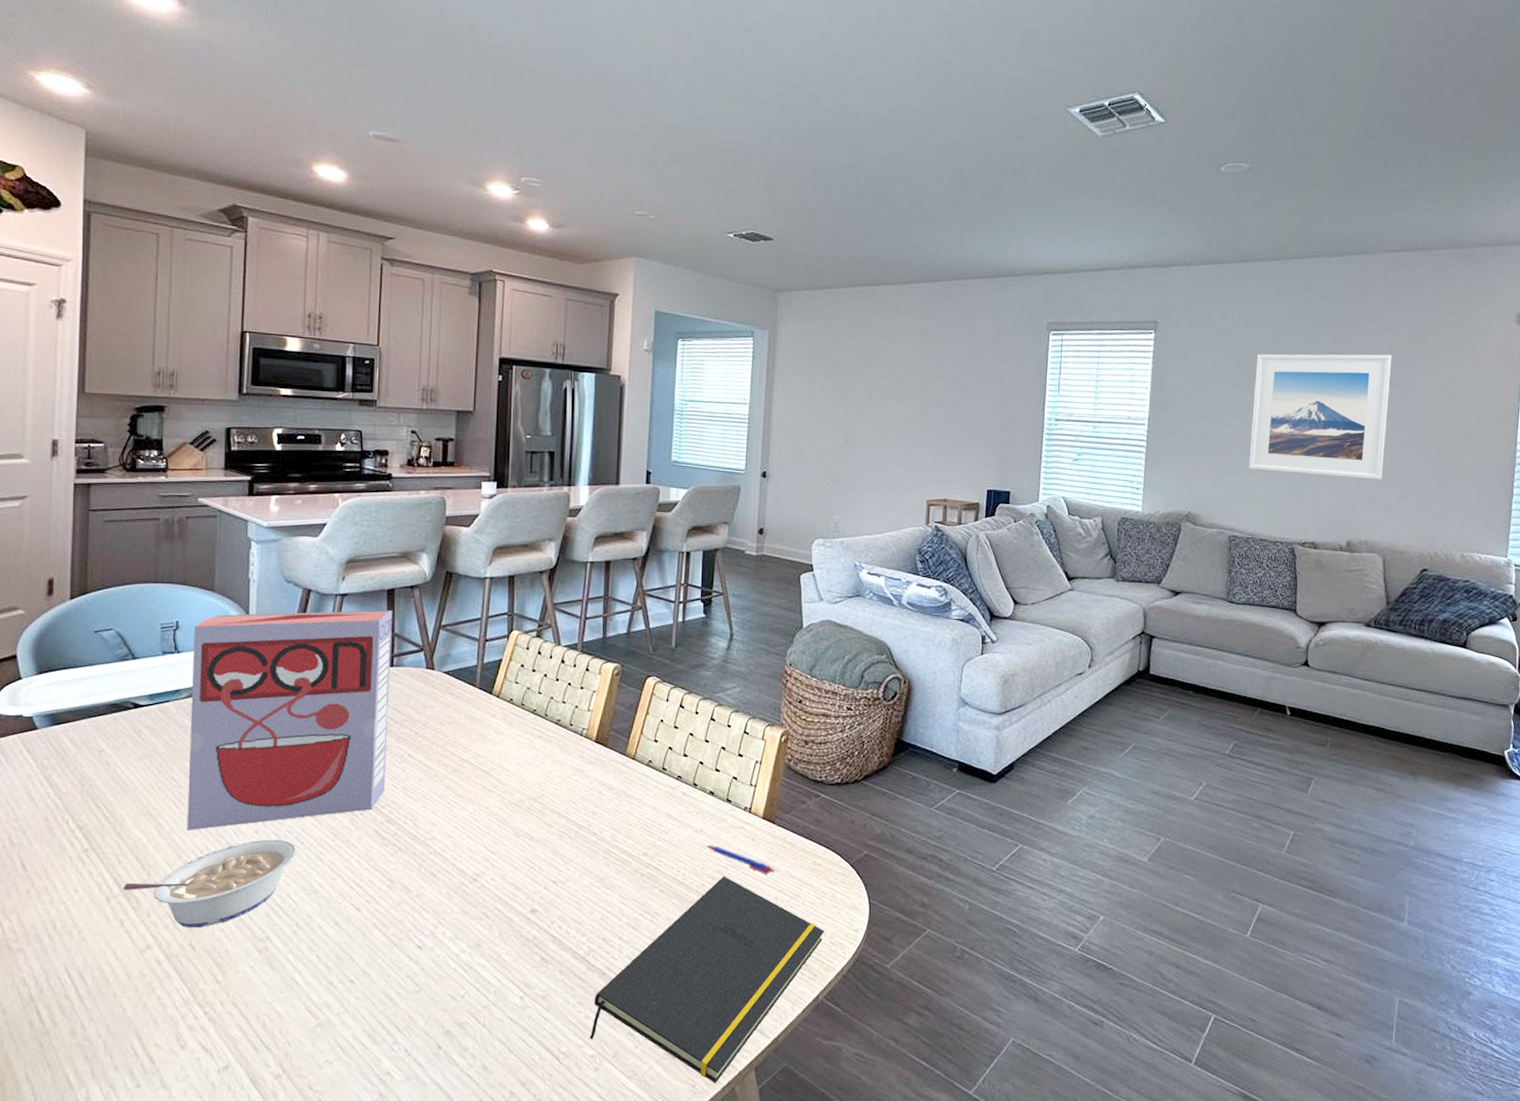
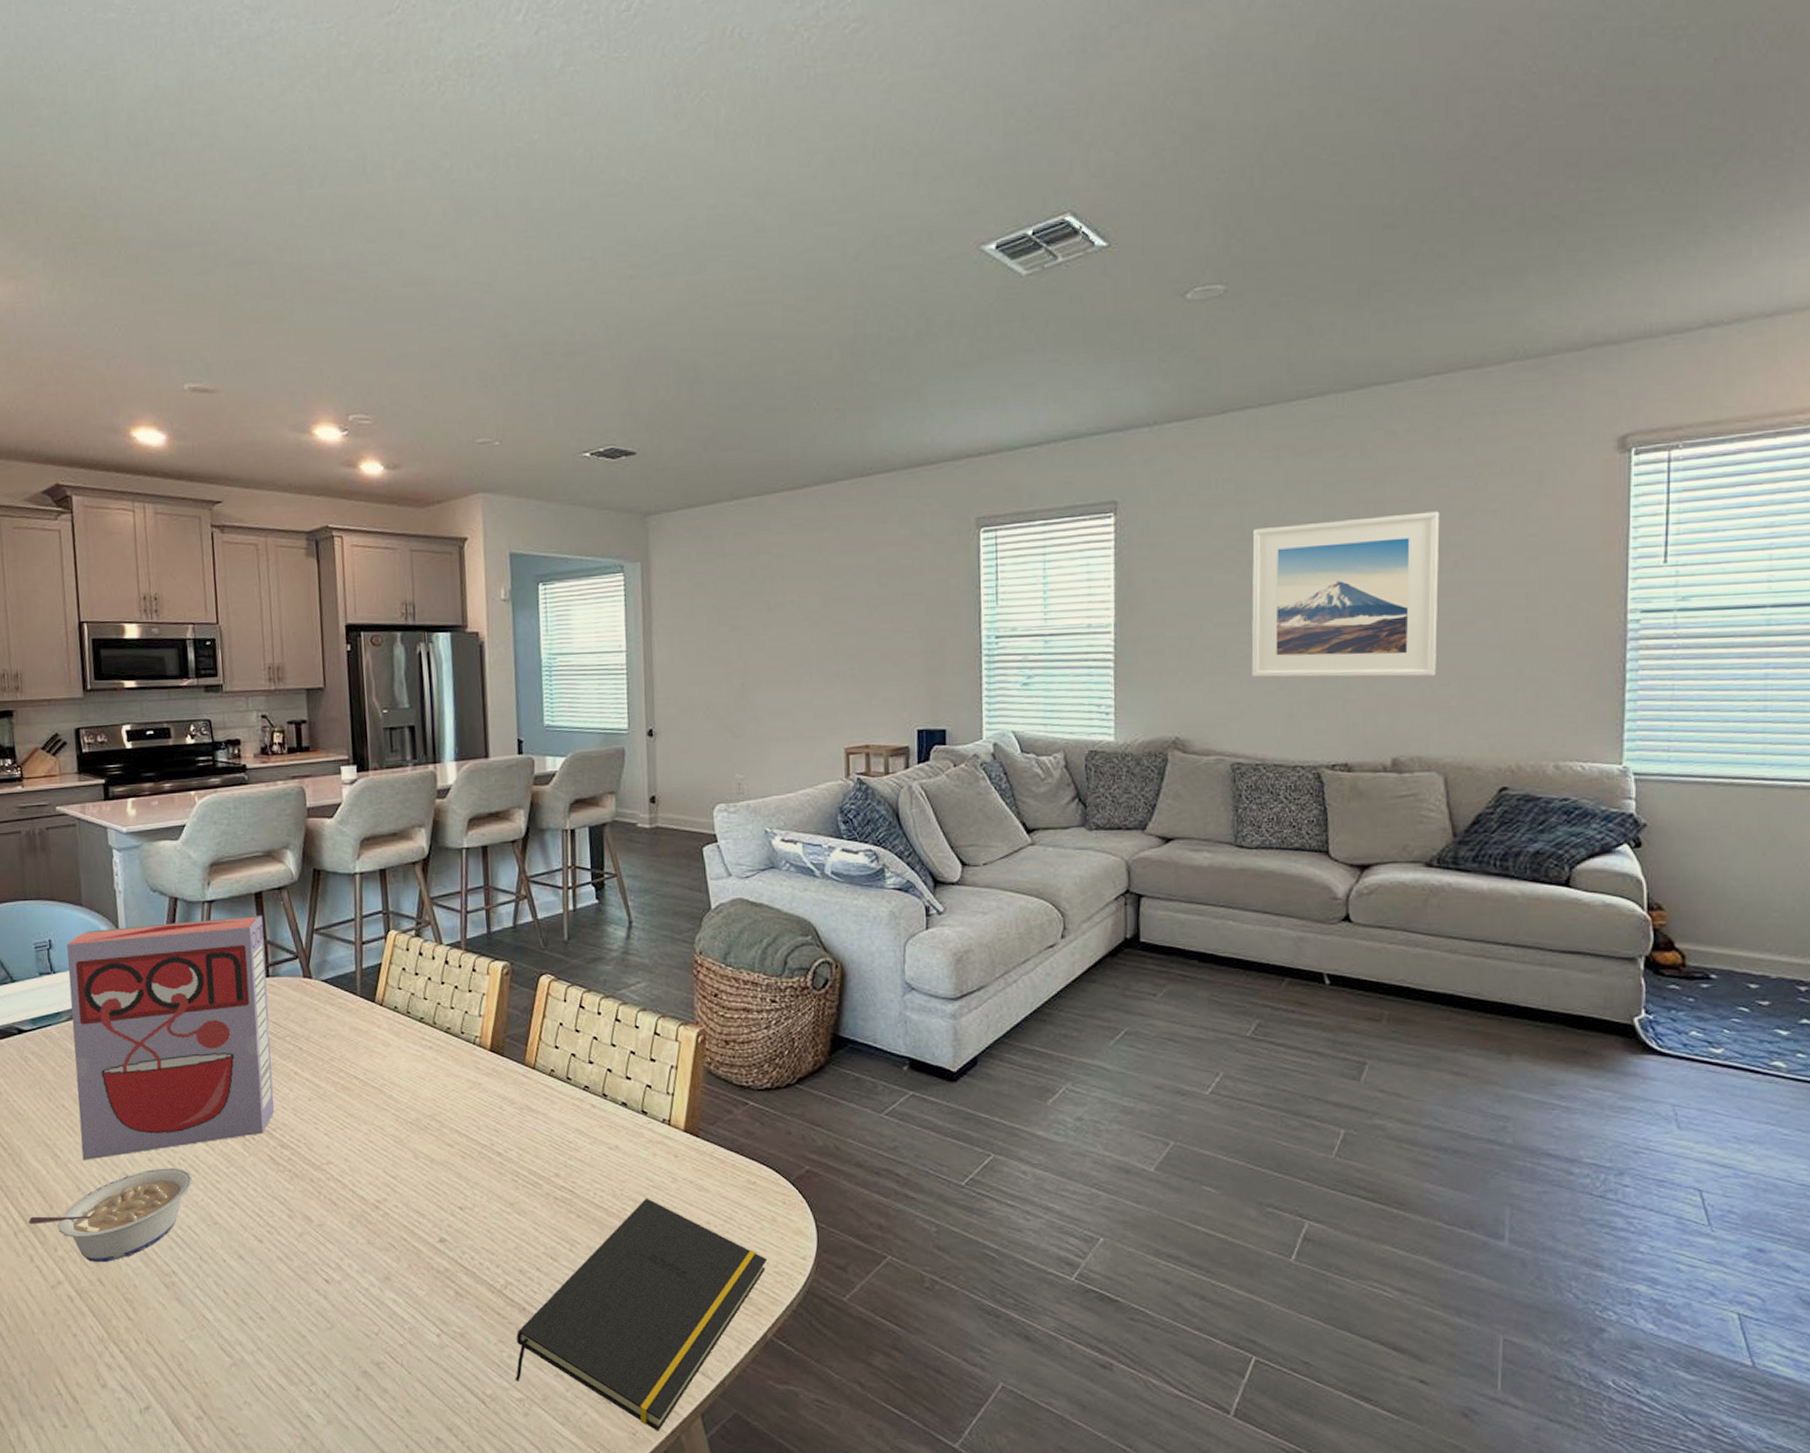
pen: present [706,844,775,876] -> none [624,1162,704,1197]

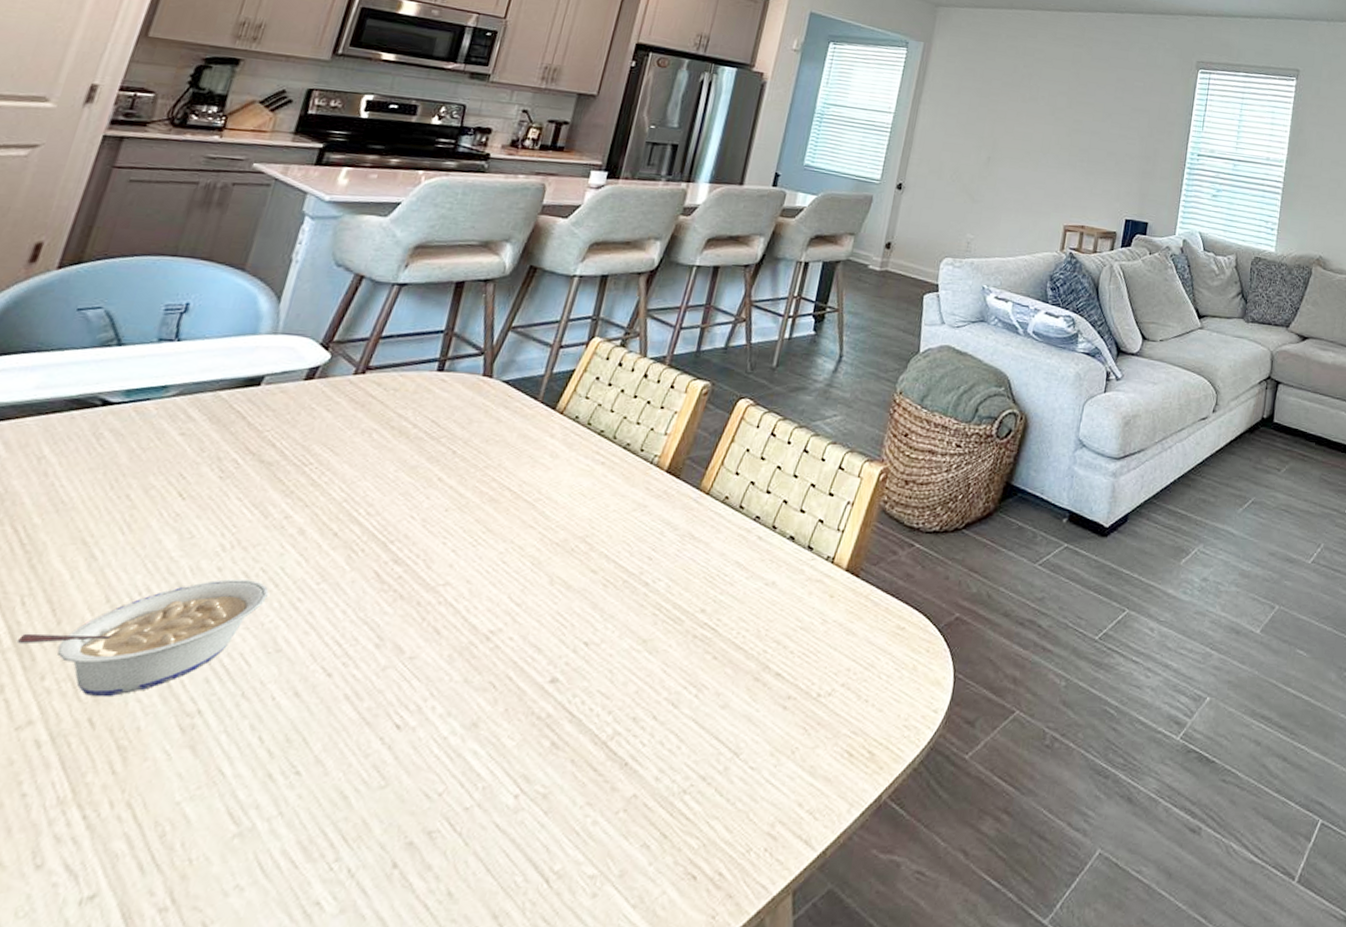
cereal box: present [66,914,275,1160] -> none [128,298,458,565]
notepad: present [515,1198,768,1431] -> none [592,640,900,913]

